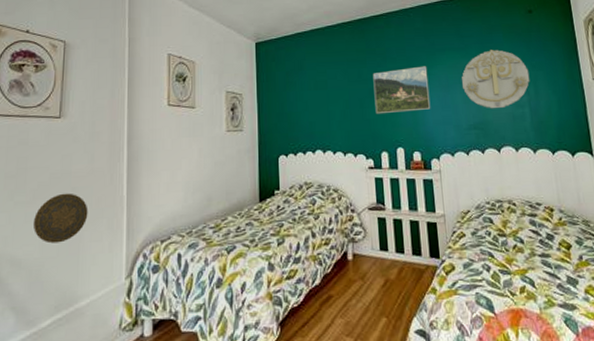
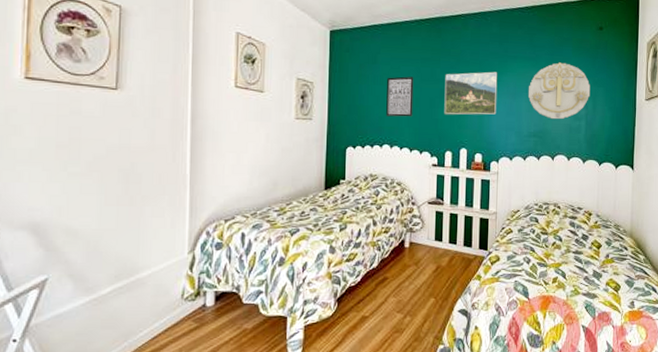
decorative plate: present [33,193,88,244] -> none [89,167,149,216]
wall art: none [314,79,344,121] -> present [386,76,414,117]

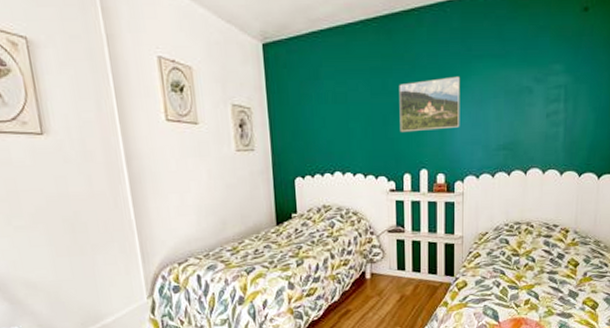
wall art: present [386,76,414,117] -> none [333,91,365,140]
wall decoration: present [529,62,591,120] -> none [497,57,572,128]

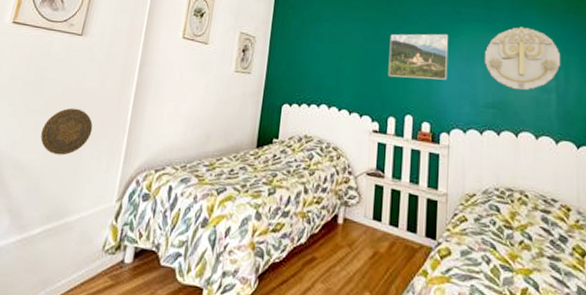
decorative plate: none [39,217,98,267] -> present [40,107,93,156]
wall decoration: none [497,57,572,128] -> present [485,27,561,90]

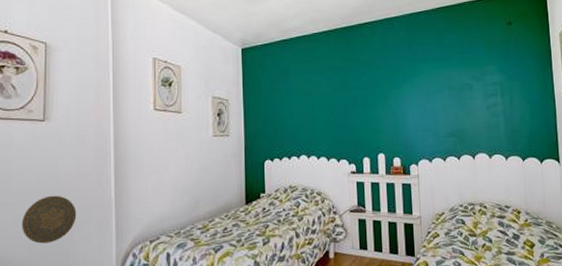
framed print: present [388,33,449,80] -> none [357,75,412,122]
wall decoration: present [485,27,561,90] -> none [442,60,506,118]

